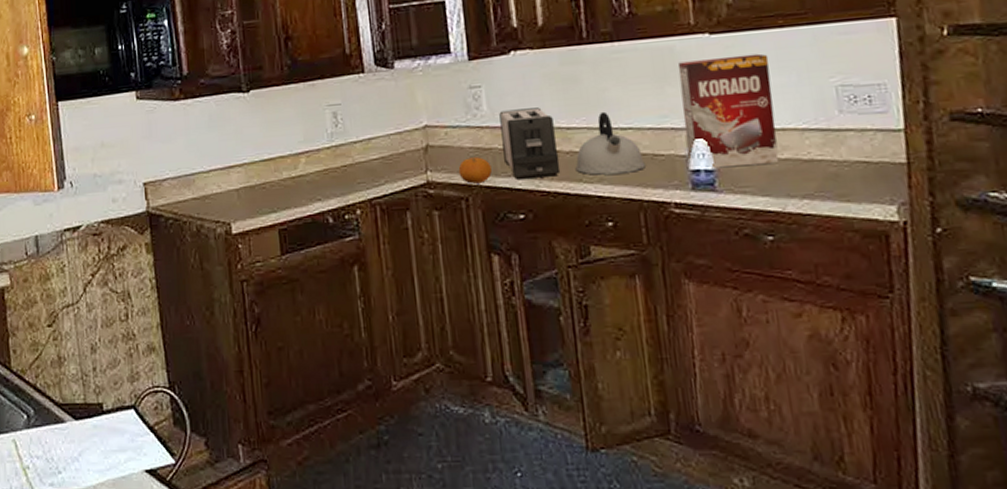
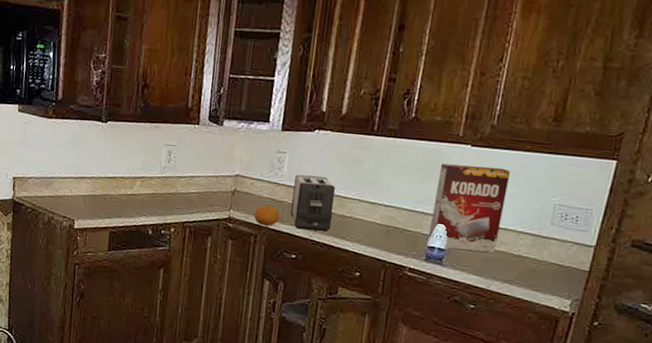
kettle: present [575,111,645,175] -> none [342,190,396,240]

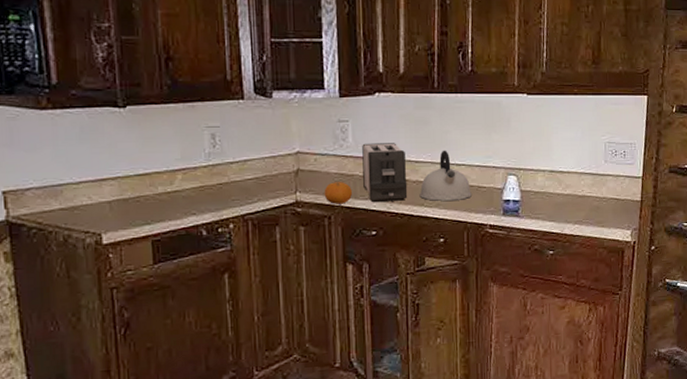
kettle: none [342,190,396,240] -> present [419,150,472,201]
cereal box: present [429,163,511,253] -> none [502,113,565,199]

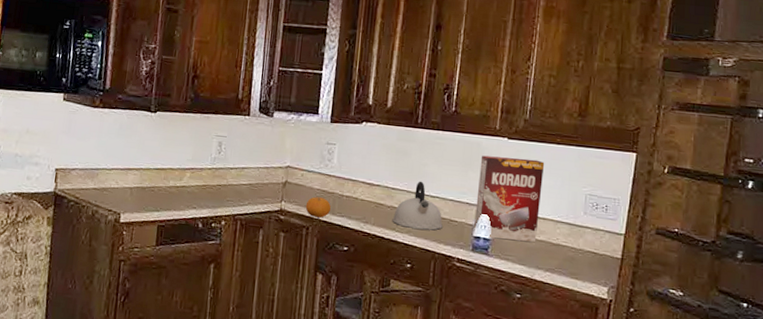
toaster: present [362,143,408,202] -> none [341,166,384,223]
cereal box: none [502,113,565,199] -> present [474,155,545,242]

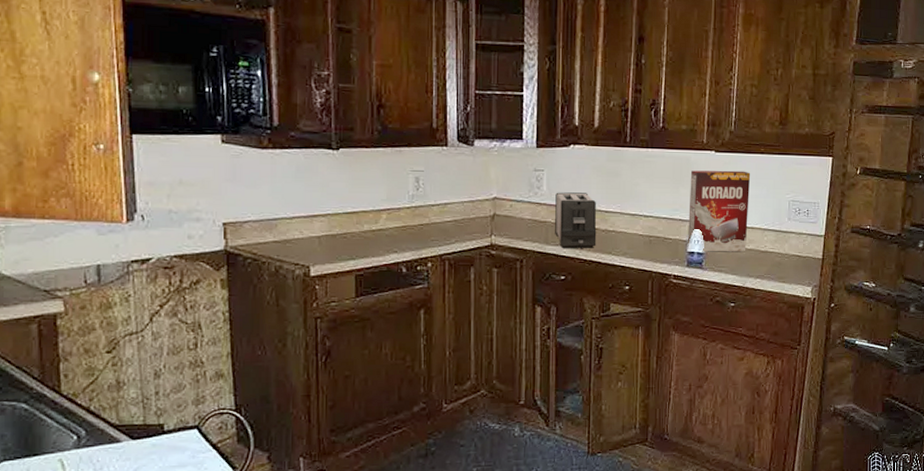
fruit: present [305,197,332,218] -> none [517,227,545,249]
toaster: none [341,166,384,223] -> present [555,192,597,248]
kettle: present [392,181,443,231] -> none [607,201,658,250]

